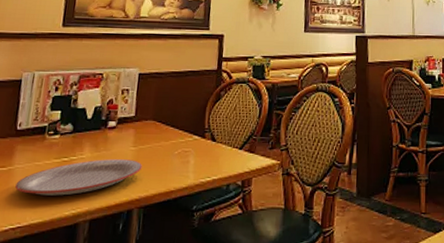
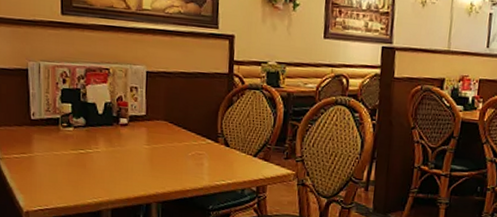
plate: present [15,159,142,196] -> none [38,154,157,185]

